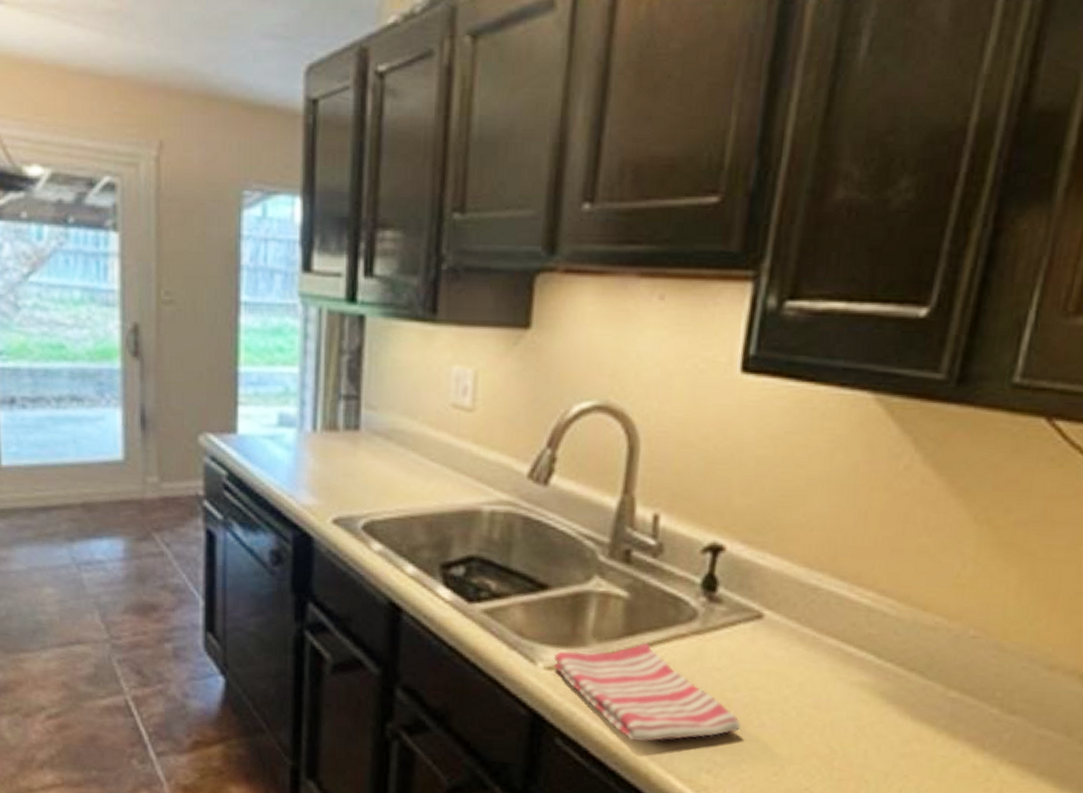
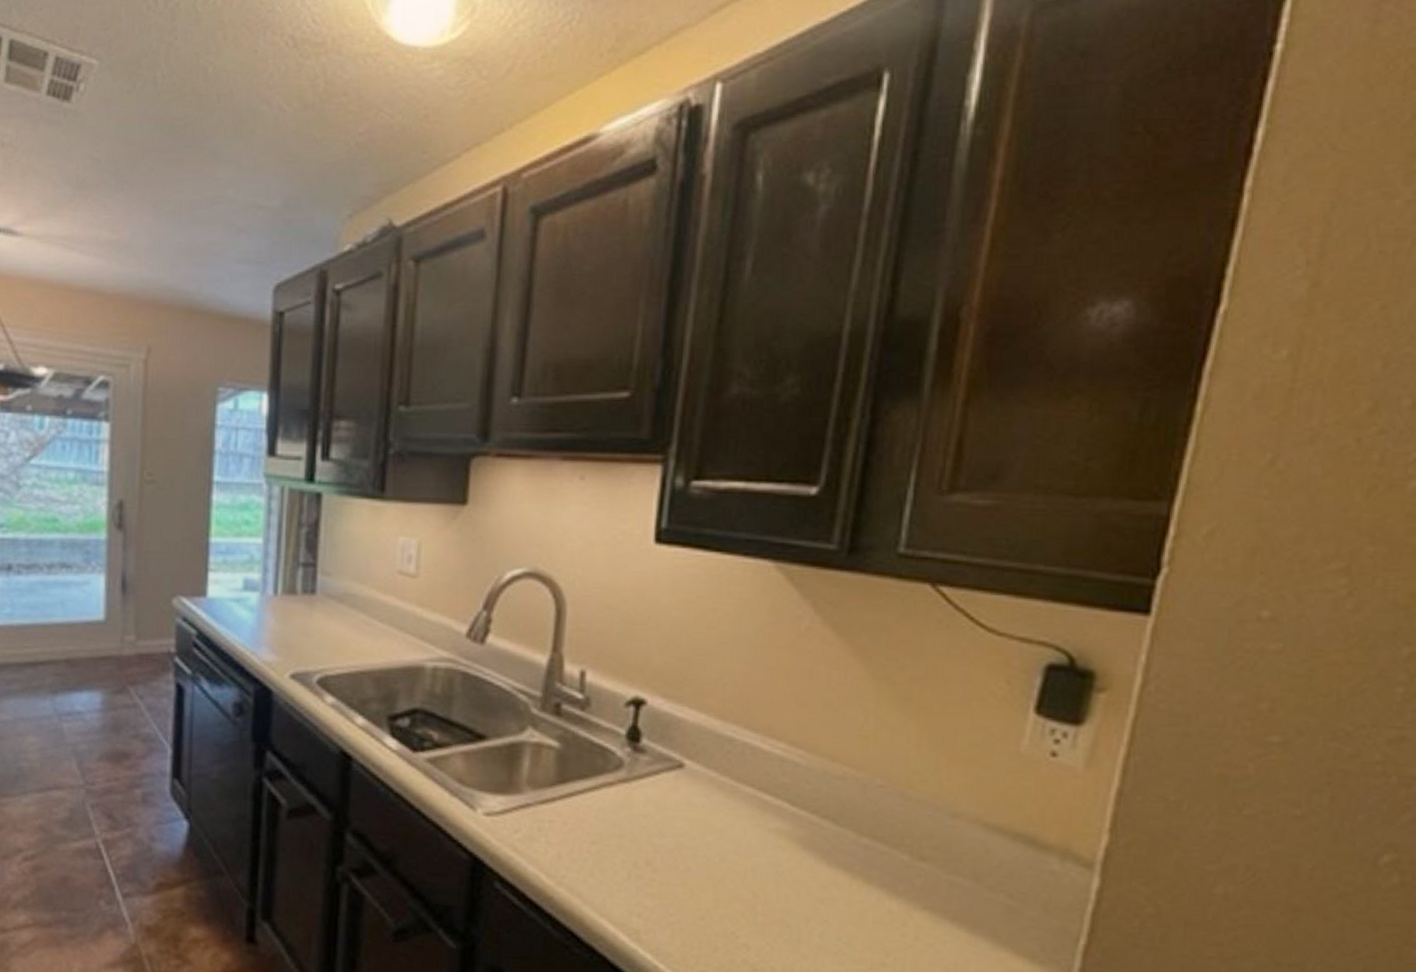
dish towel: present [552,642,742,743] -> none [491,790,669,887]

